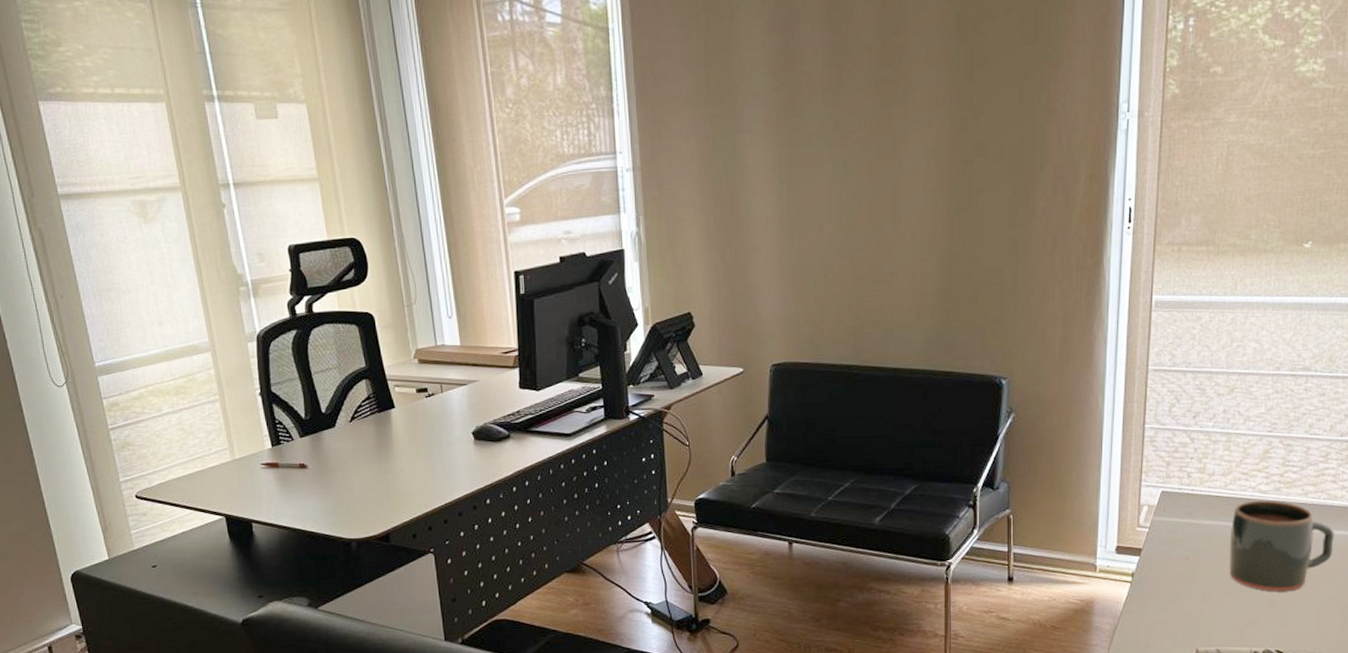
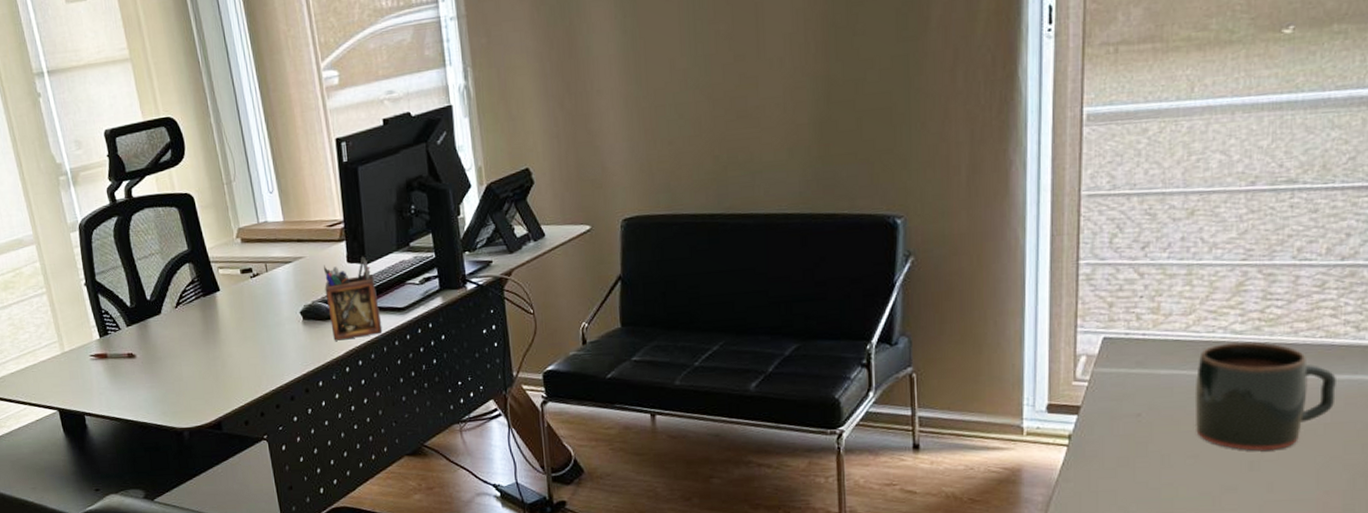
desk organizer: none [496,383,549,461] -> present [323,256,383,341]

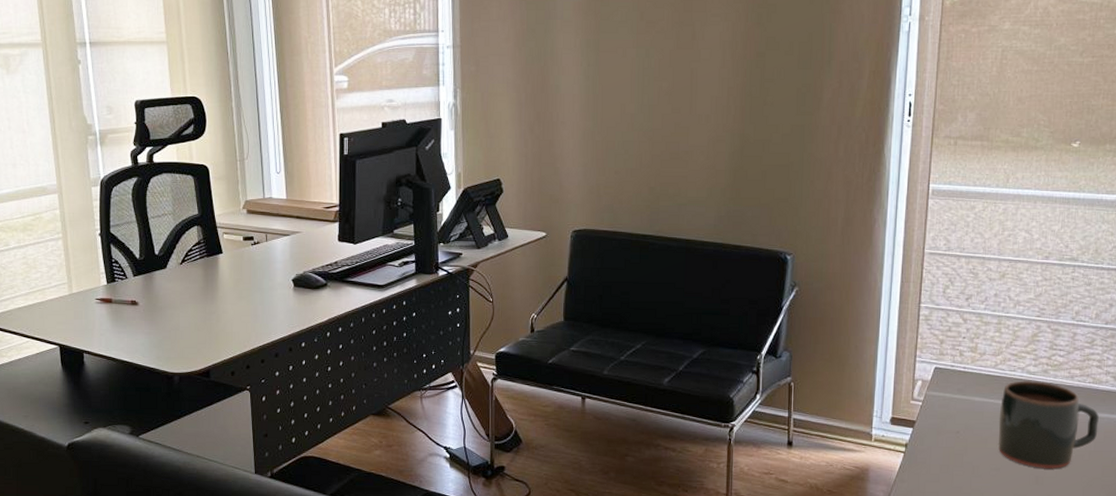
desk organizer: present [323,256,383,341] -> none [316,237,363,308]

